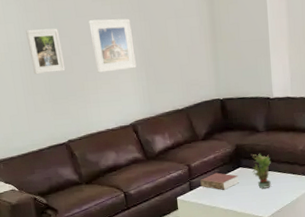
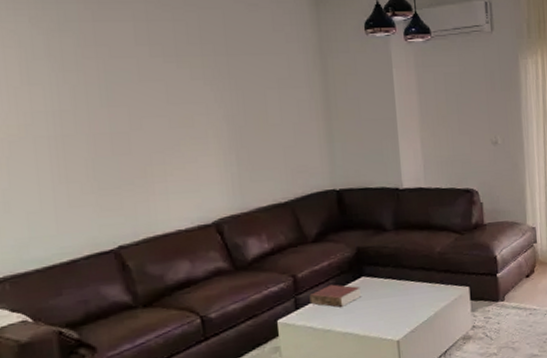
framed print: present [26,28,66,75] -> none [61,94,120,156]
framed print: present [89,18,137,73] -> none [157,85,224,155]
potted plant: present [251,153,271,189] -> none [376,257,403,303]

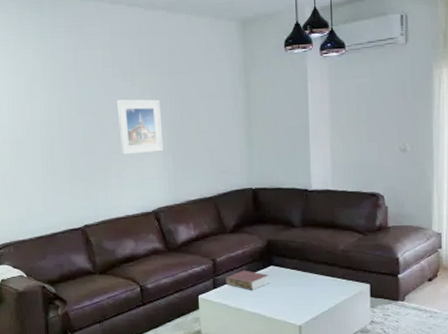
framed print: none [157,85,224,155] -> present [117,99,163,155]

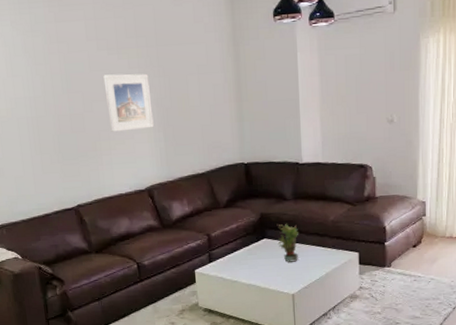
book: present [225,270,269,290] -> none [220,243,263,263]
potted plant: none [284,251,306,292] -> present [276,223,298,262]

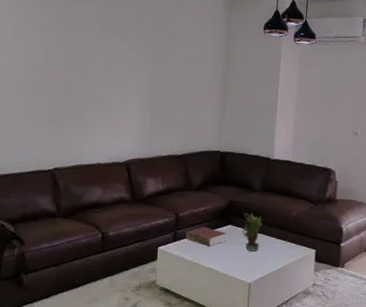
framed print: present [103,73,154,132] -> none [101,53,145,107]
book: none [220,243,263,263] -> present [185,226,227,246]

